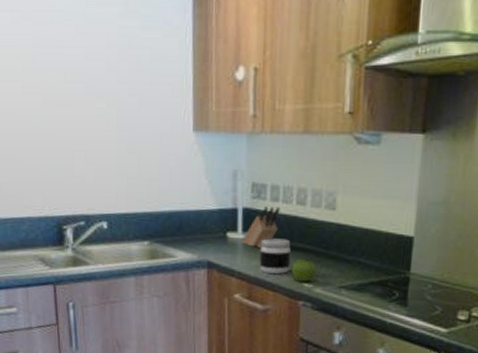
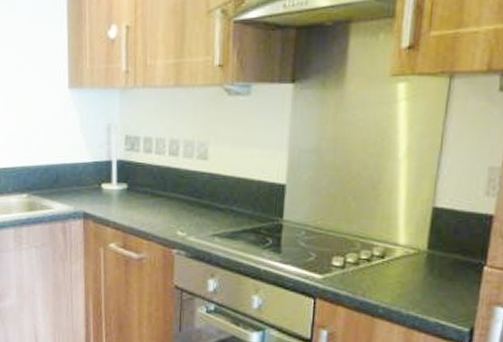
knife block: present [241,207,280,249] -> none [116,158,153,199]
jar: present [259,238,292,274] -> none [134,188,165,223]
fruit: present [292,258,316,282] -> none [166,207,189,231]

